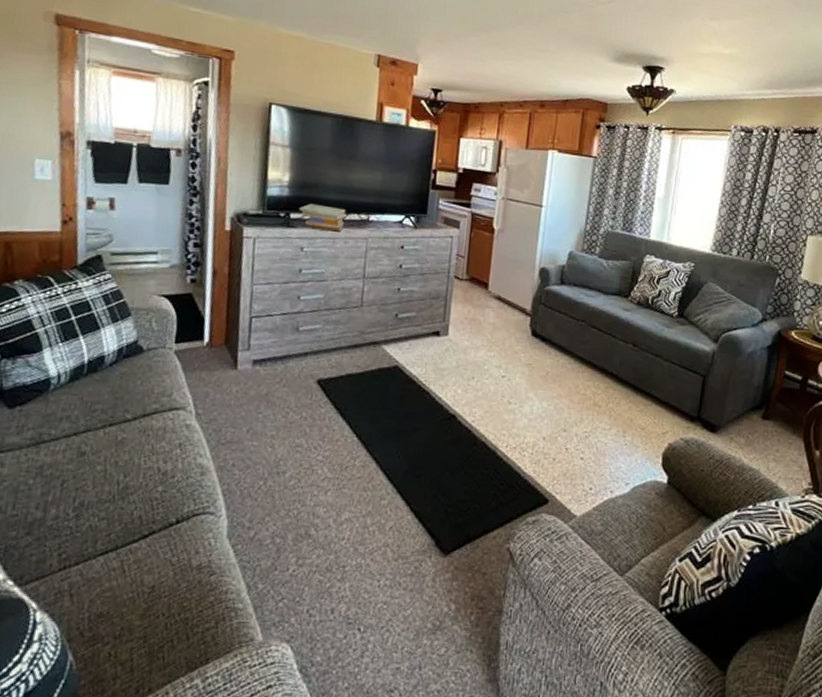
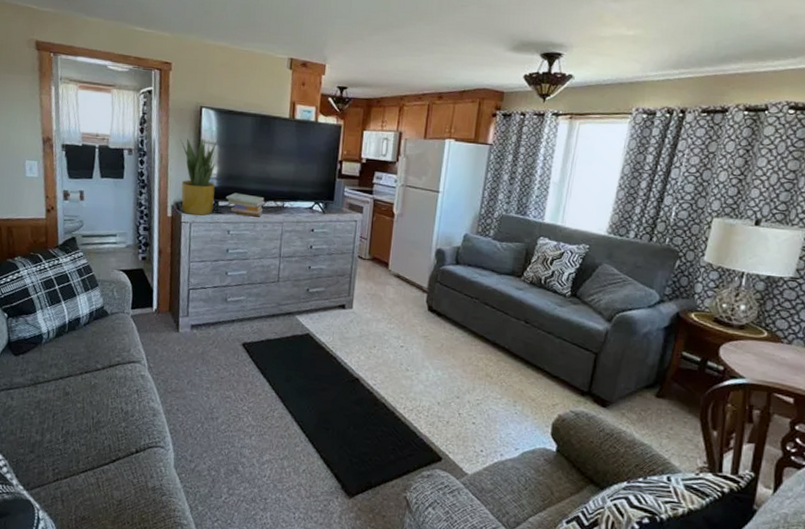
planter: none [243,139,289,230] -> present [180,138,217,216]

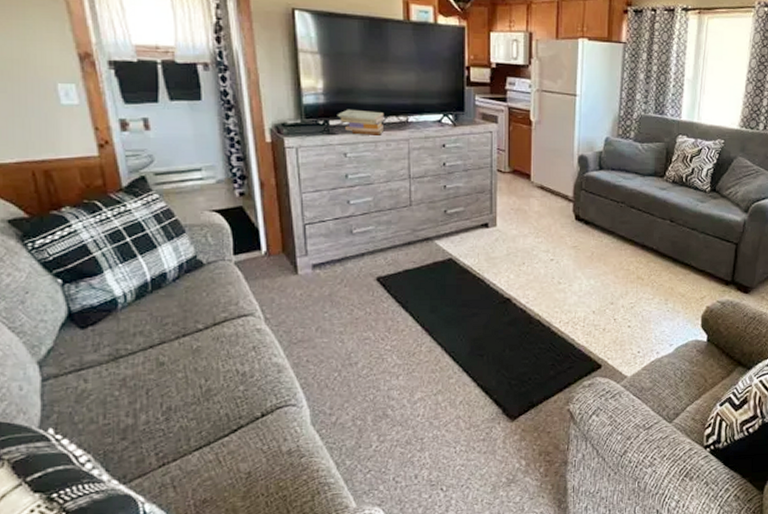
planter: present [180,138,217,216] -> none [271,47,324,139]

